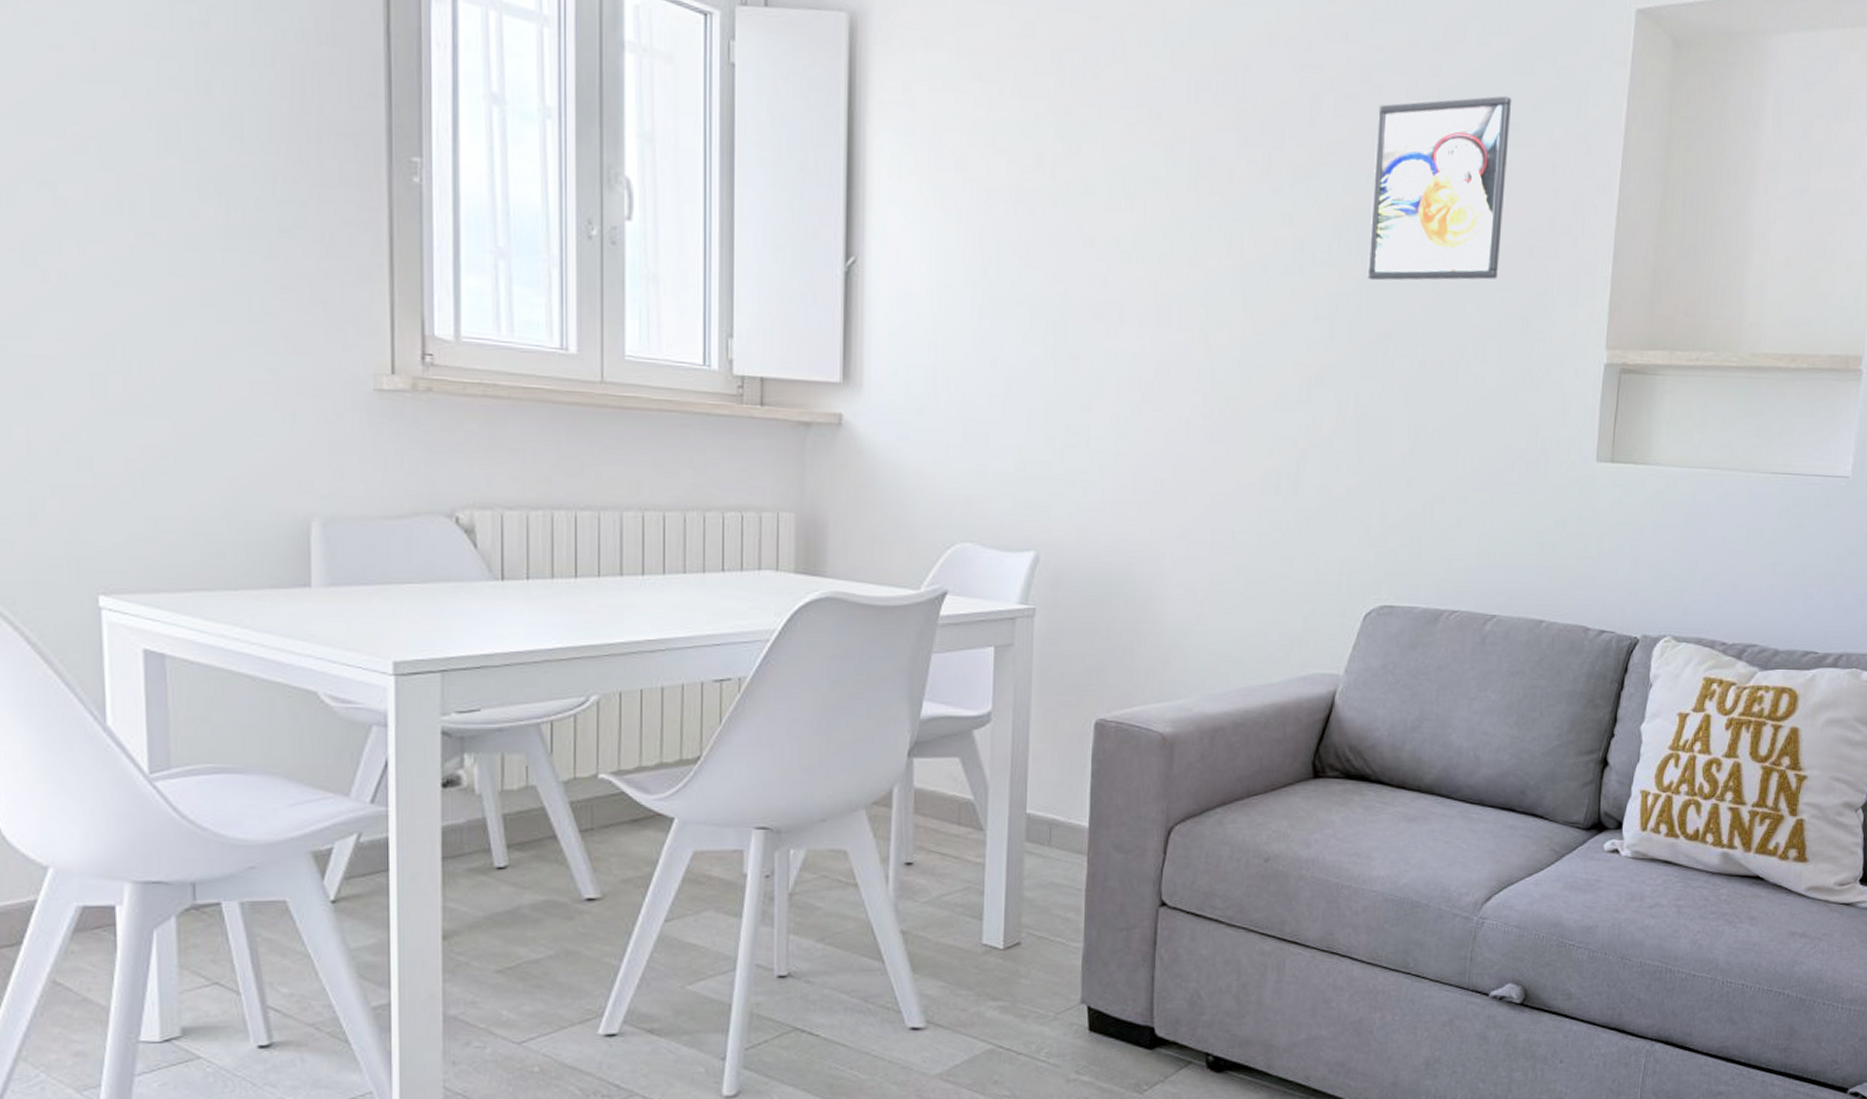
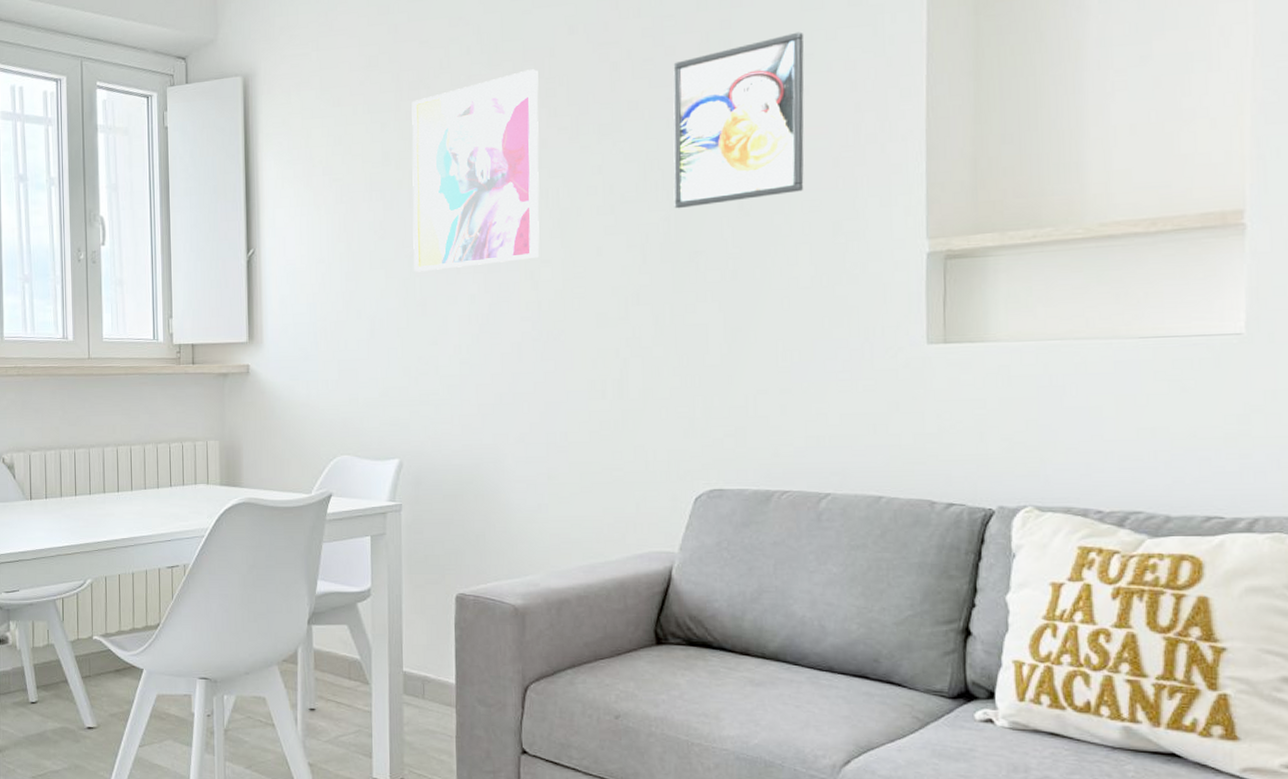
wall art: none [1066,80,1230,318] -> present [411,69,540,272]

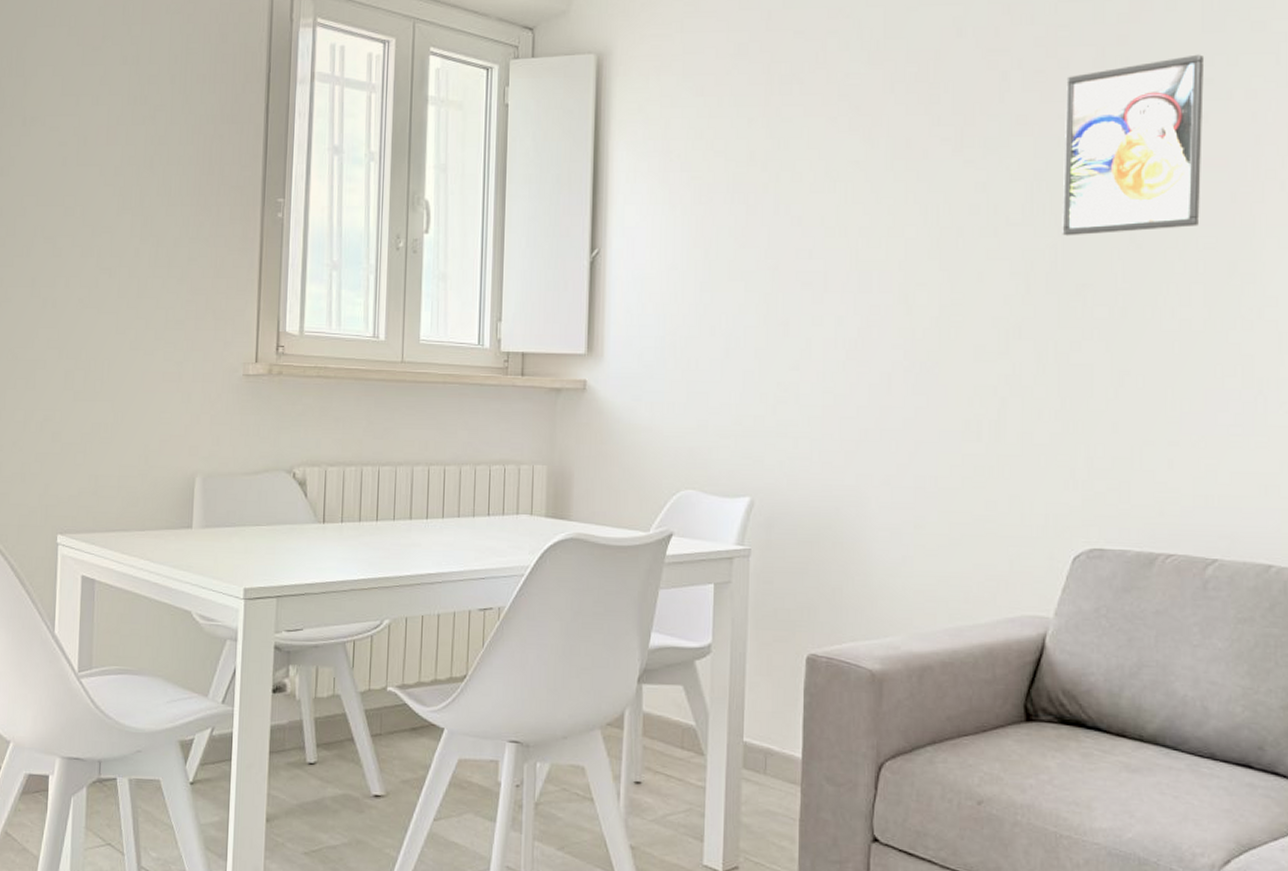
wall art: present [411,69,540,272] -> none [777,72,922,287]

